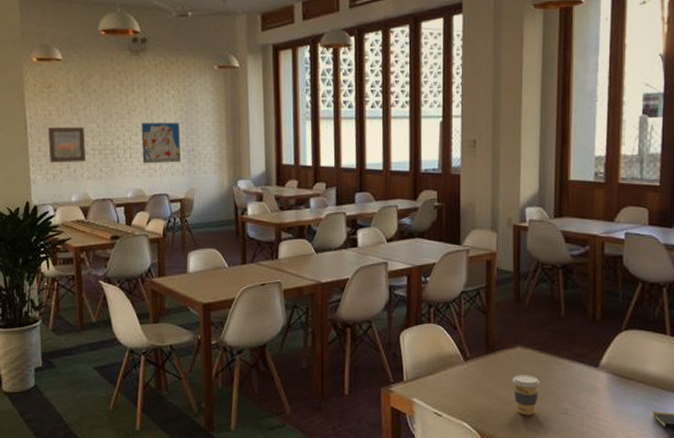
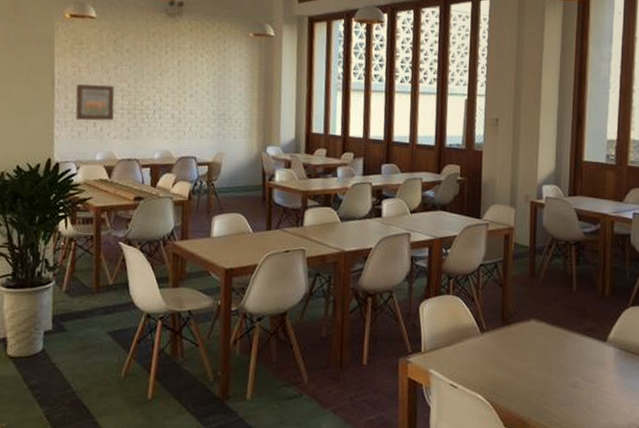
wall art: present [141,123,181,164] -> none [172,85,212,126]
coffee cup: present [512,374,540,416] -> none [526,347,552,389]

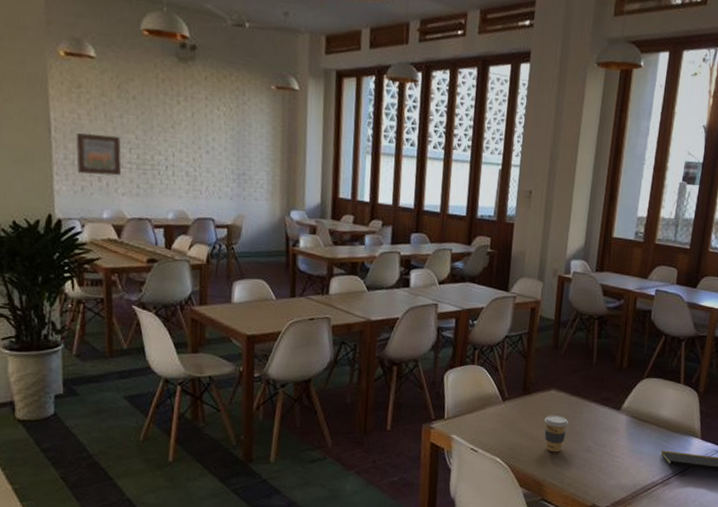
coffee cup: none [526,347,552,389] -> present [544,415,569,453]

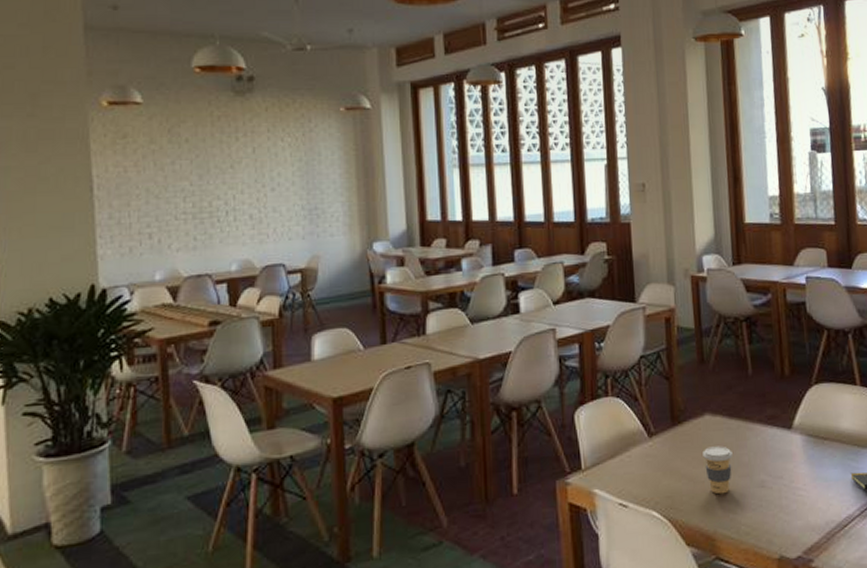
wall art: present [75,133,122,176] -> none [121,185,176,233]

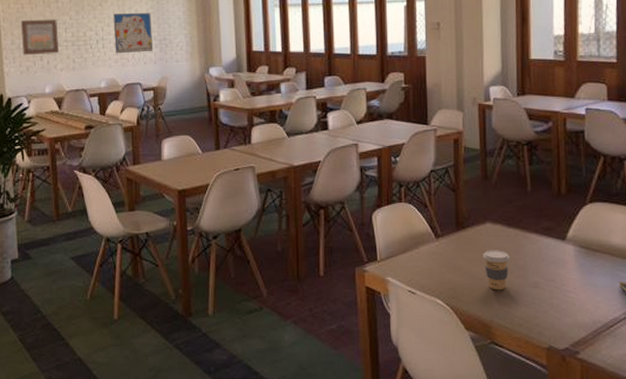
wall art: none [121,185,176,233] -> present [20,19,60,56]
wall art: none [249,176,301,228] -> present [113,13,154,54]

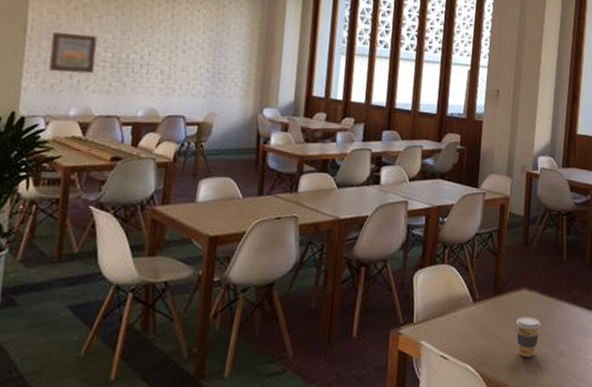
wall art: present [113,13,154,54] -> none [160,39,208,84]

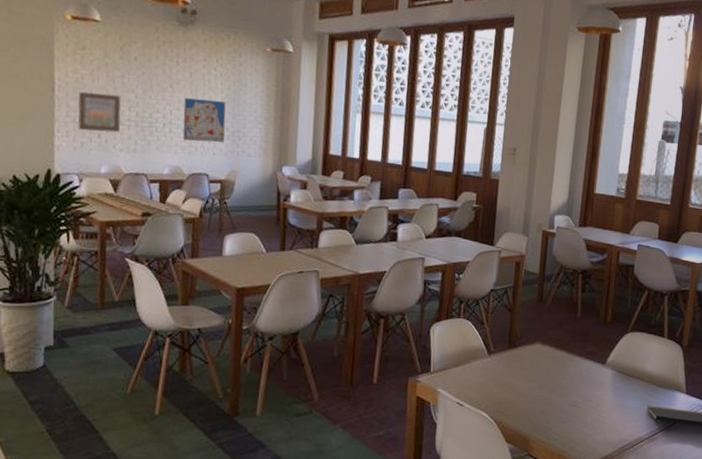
wall art: none [160,39,208,84] -> present [183,98,226,143]
coffee cup: present [516,316,541,358] -> none [529,369,554,407]

